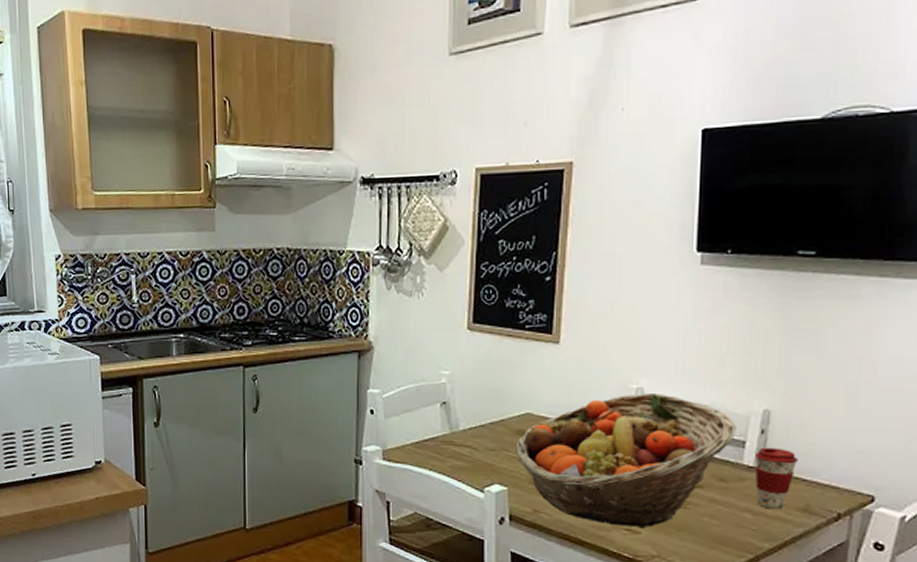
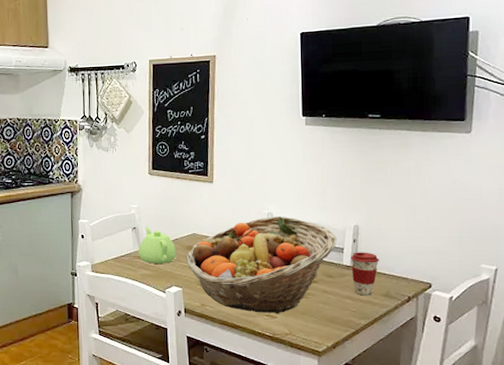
teapot: none [449,401,503,453] -> present [138,226,177,264]

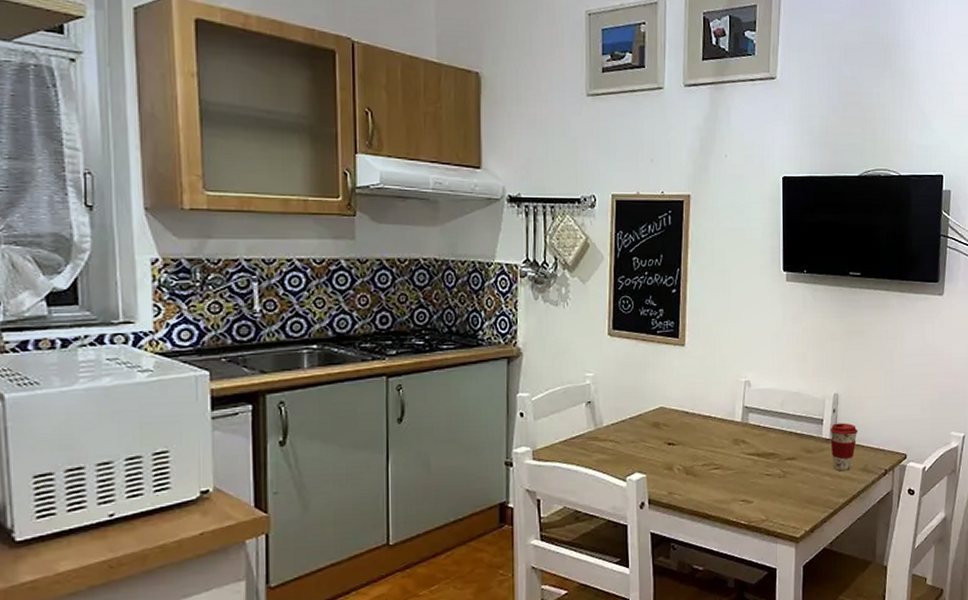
teapot: present [138,226,177,264] -> none [594,399,641,446]
fruit basket: present [186,216,337,314] -> none [652,385,816,499]

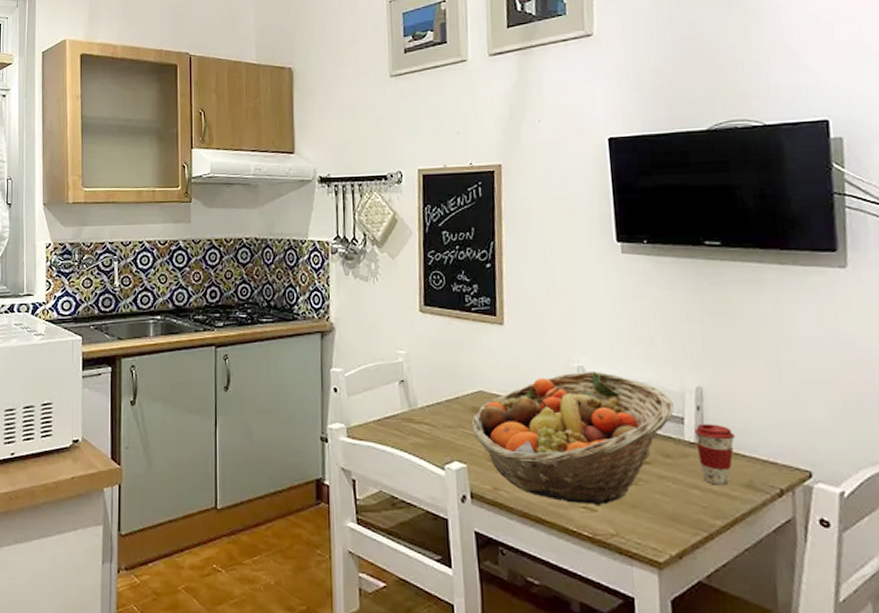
fruit basket: none [652,385,816,499] -> present [471,372,674,506]

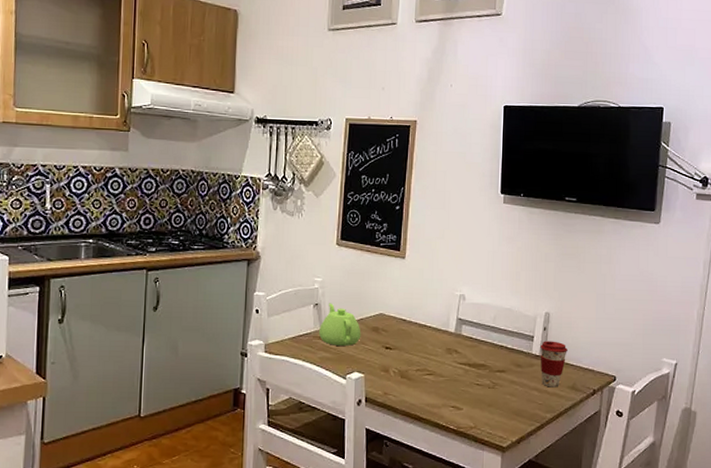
teapot: none [408,379,459,430] -> present [319,303,361,346]
fruit basket: present [471,372,674,506] -> none [371,299,527,406]

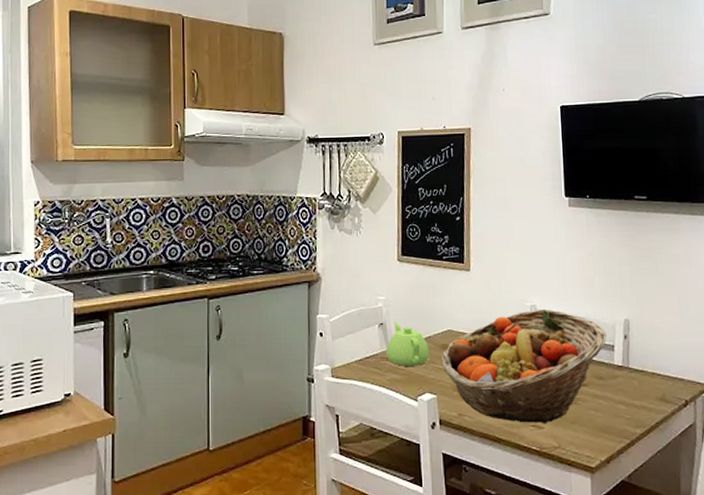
fruit basket: none [371,299,527,406] -> present [441,309,607,424]
coffee cup: present [540,341,568,388] -> none [622,349,653,400]

